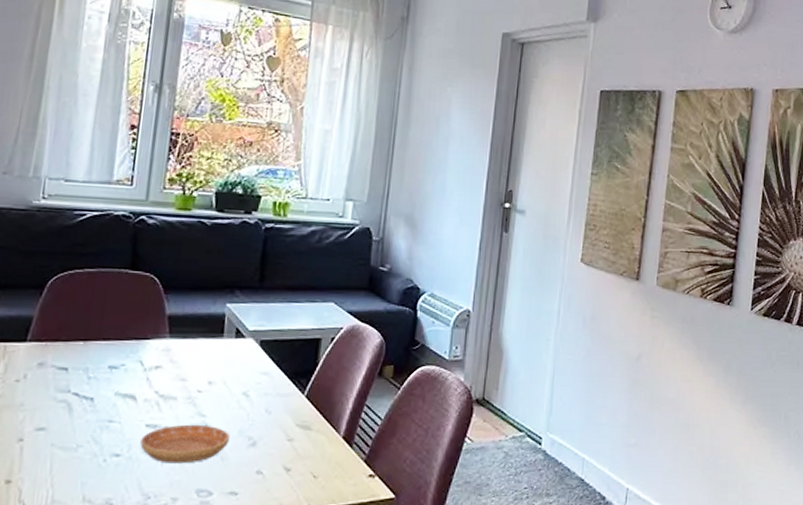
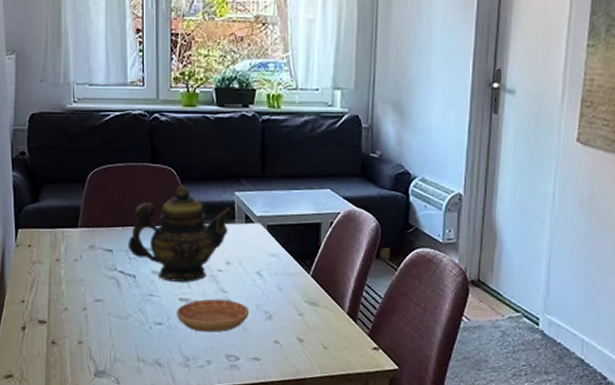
teapot: none [88,294,223,405] -> present [127,185,234,282]

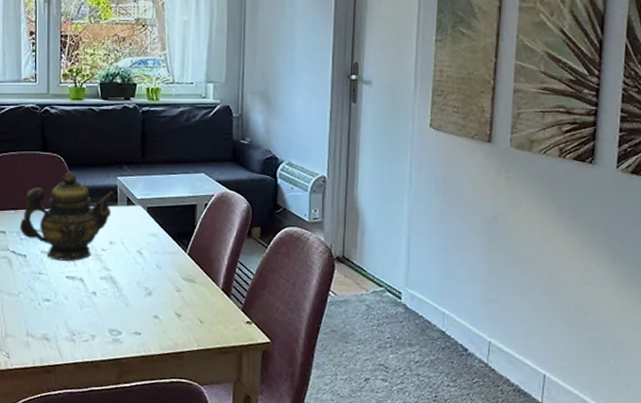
saucer: present [177,299,250,333] -> none [64,276,131,308]

